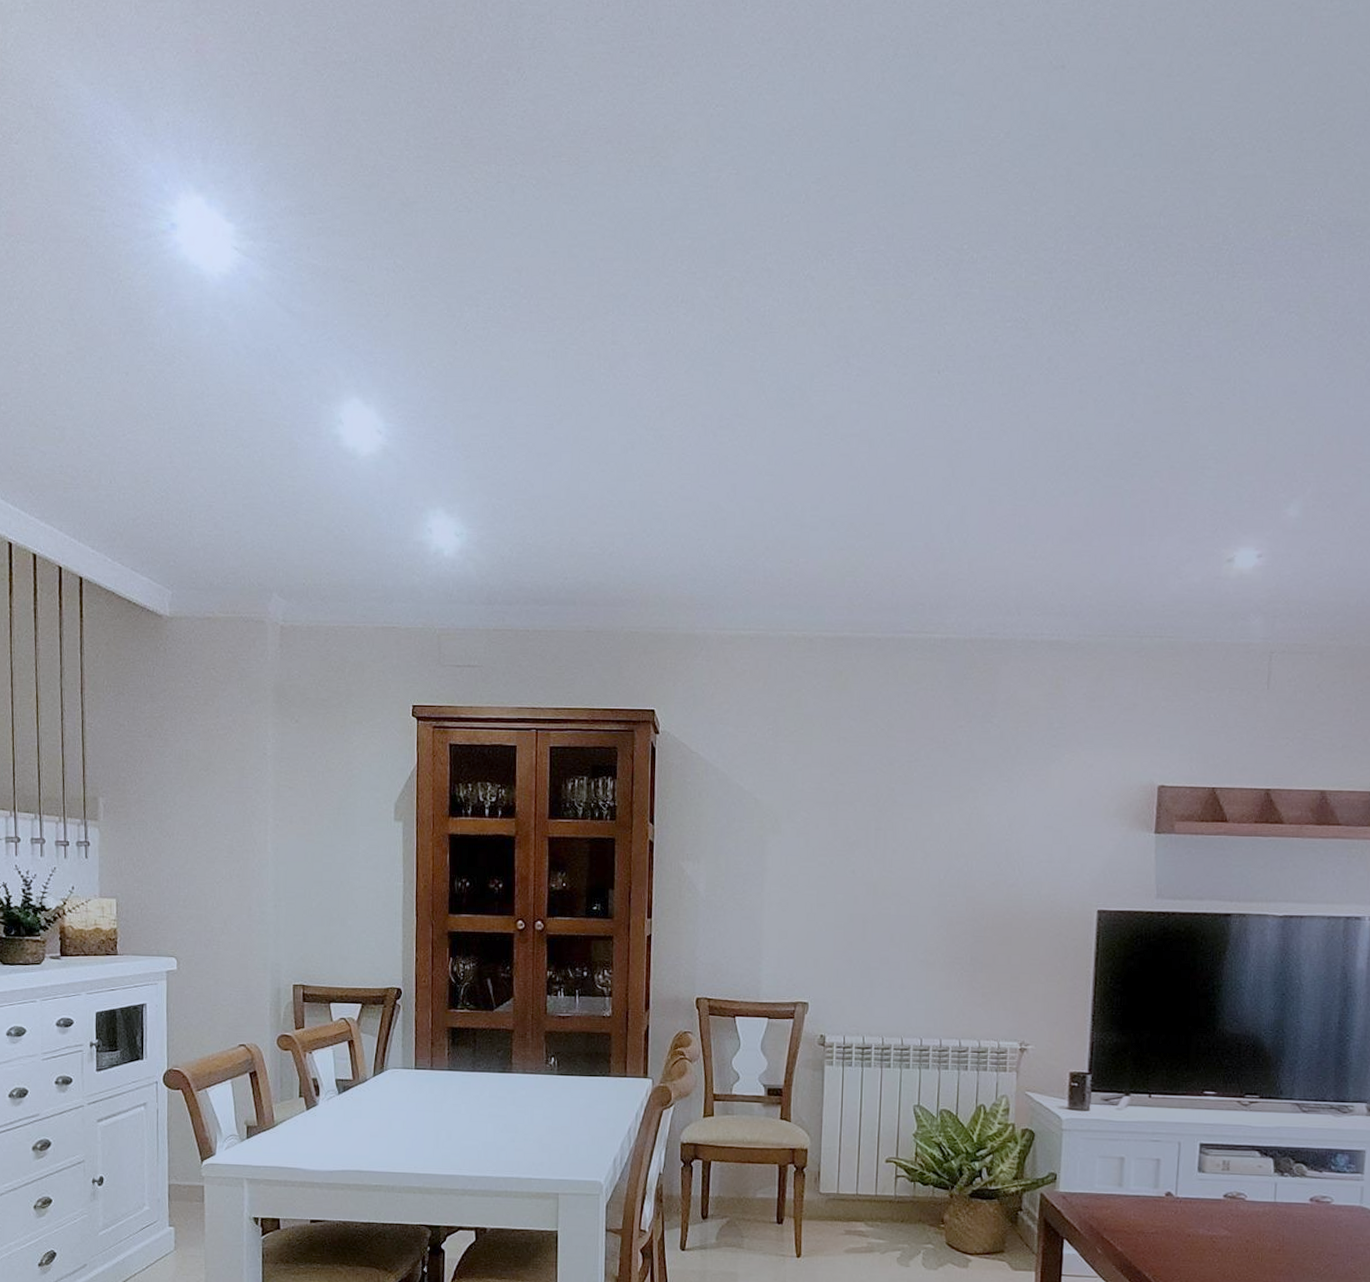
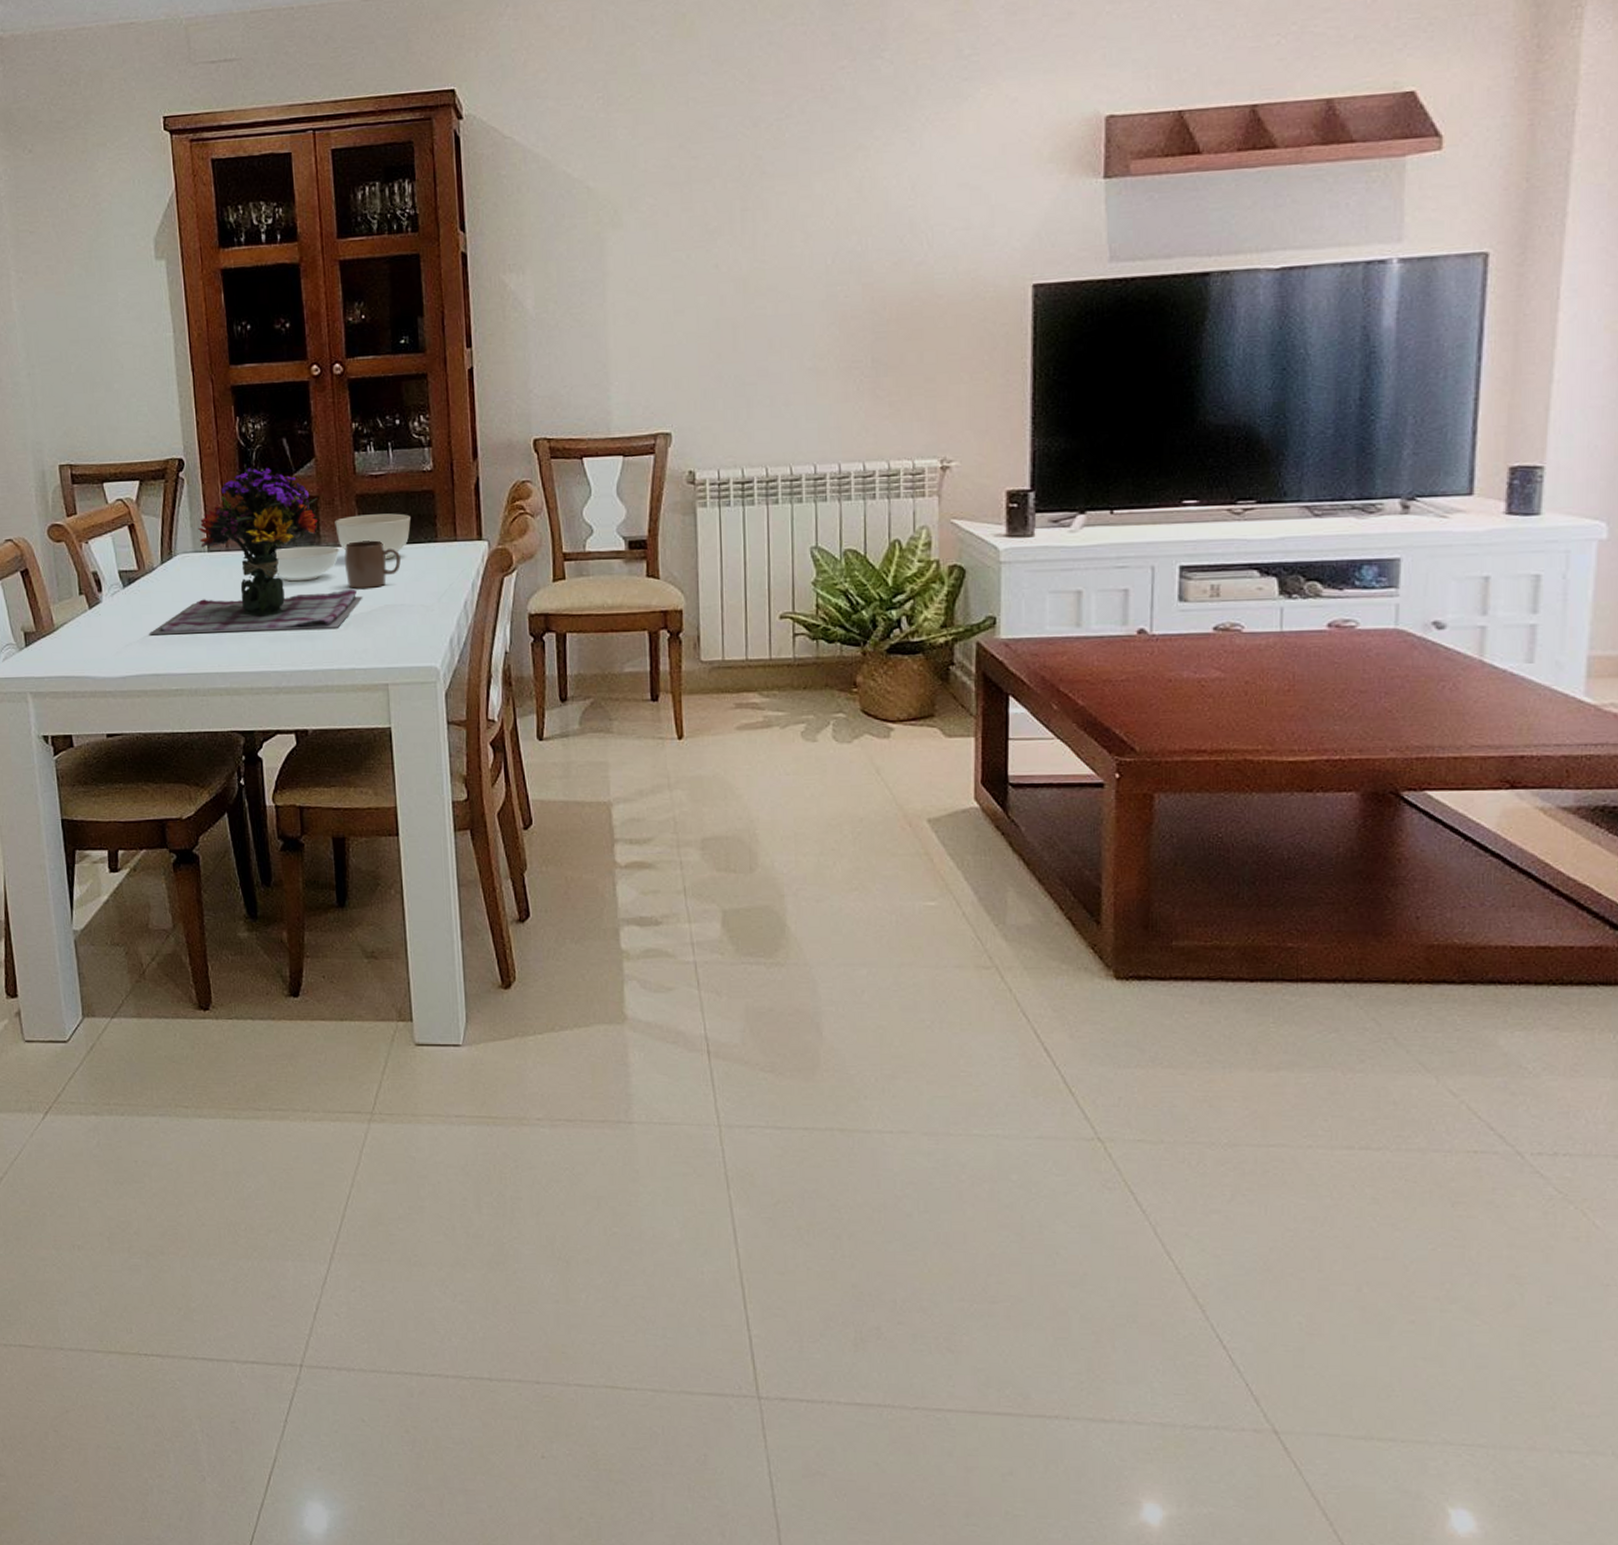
flower arrangement: none [356,997,544,1143] -> present [148,464,363,634]
bowl: none [471,1070,527,1101] -> present [275,545,339,582]
bowl: none [525,1048,589,1088] -> present [334,513,411,560]
mug: none [531,1070,578,1111] -> present [344,540,401,589]

